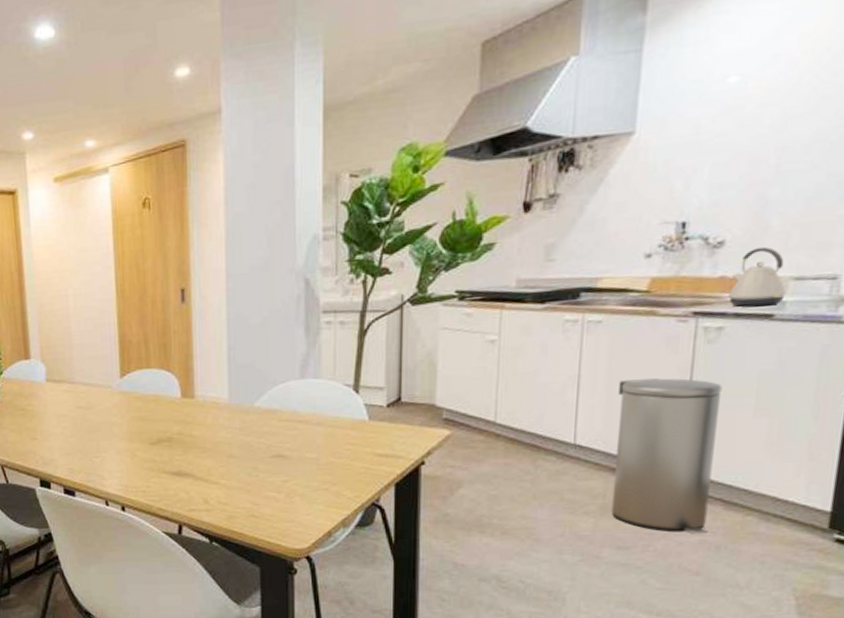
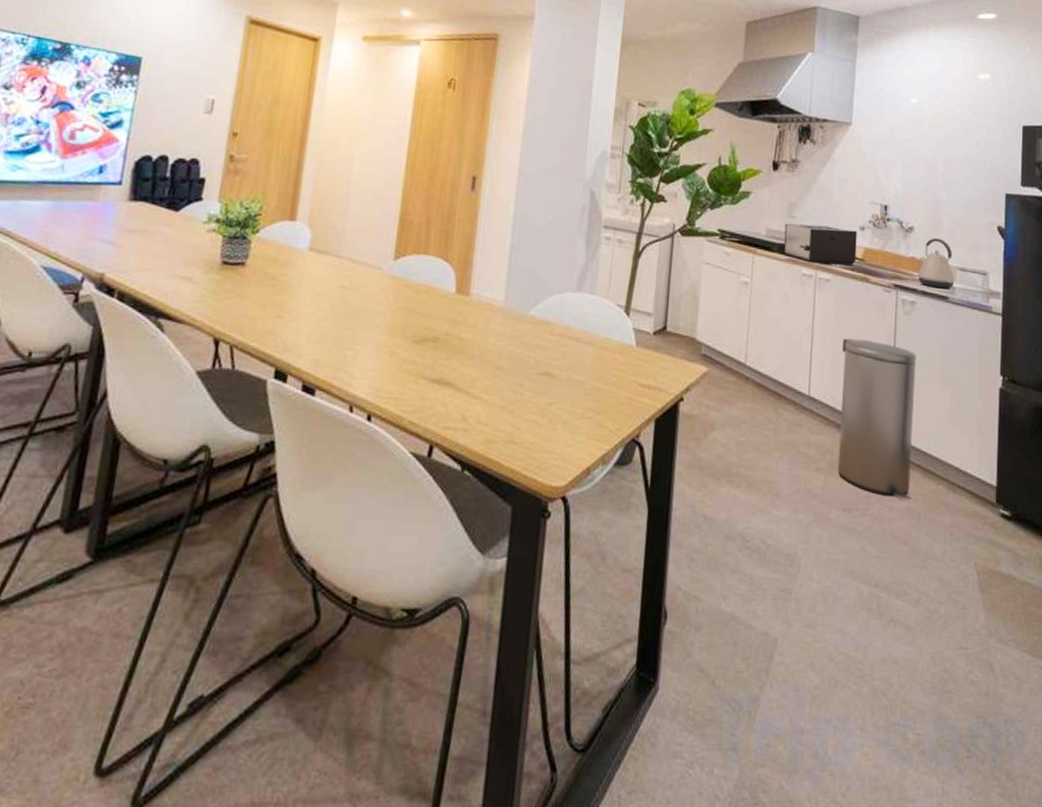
toaster: none [539,260,641,307] -> present [783,223,857,265]

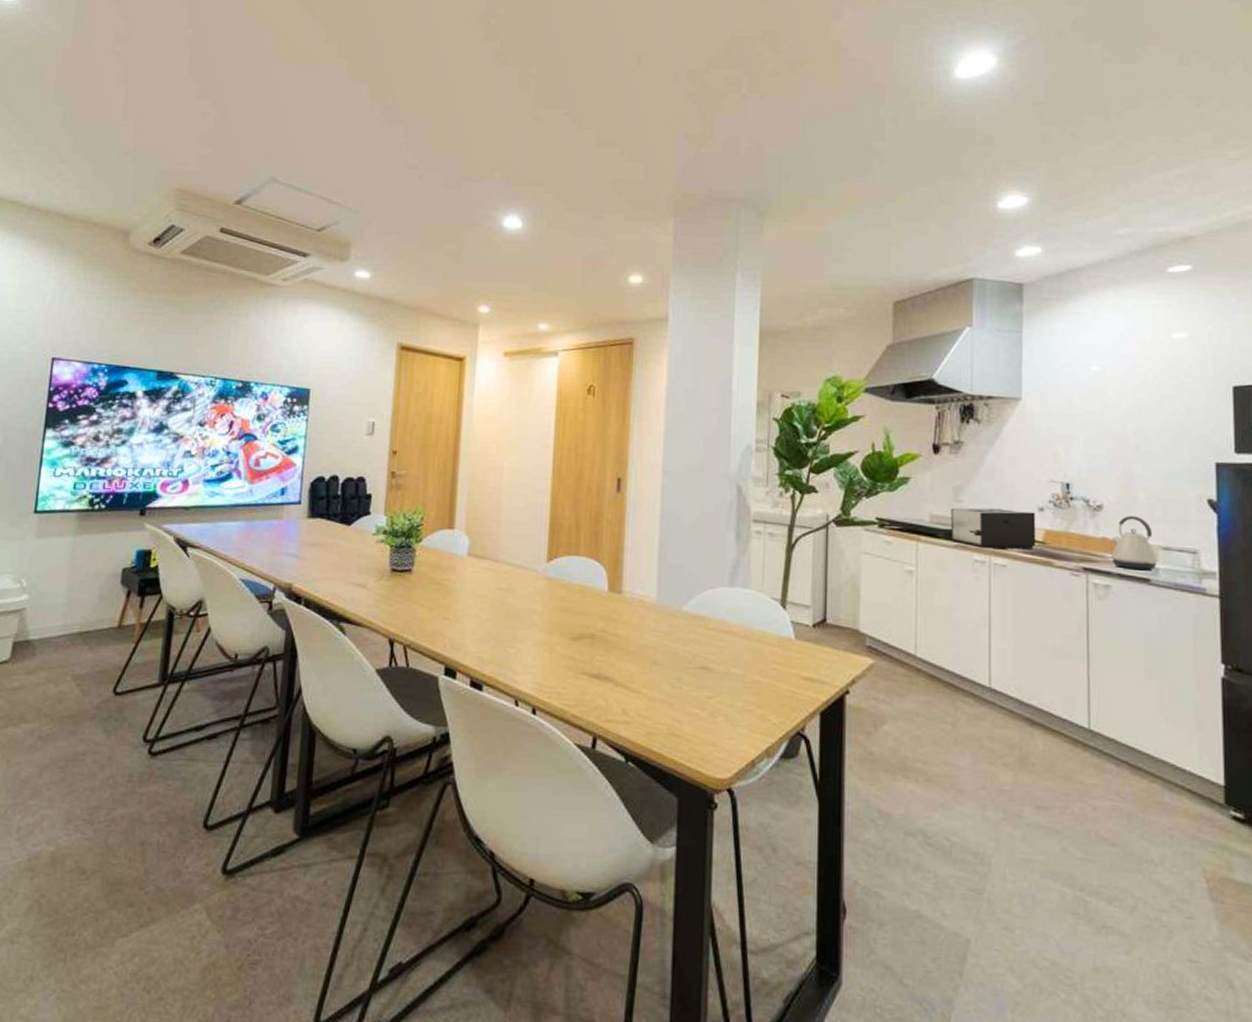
pedal bin: present [837,338,917,501] -> none [1026,626,1119,800]

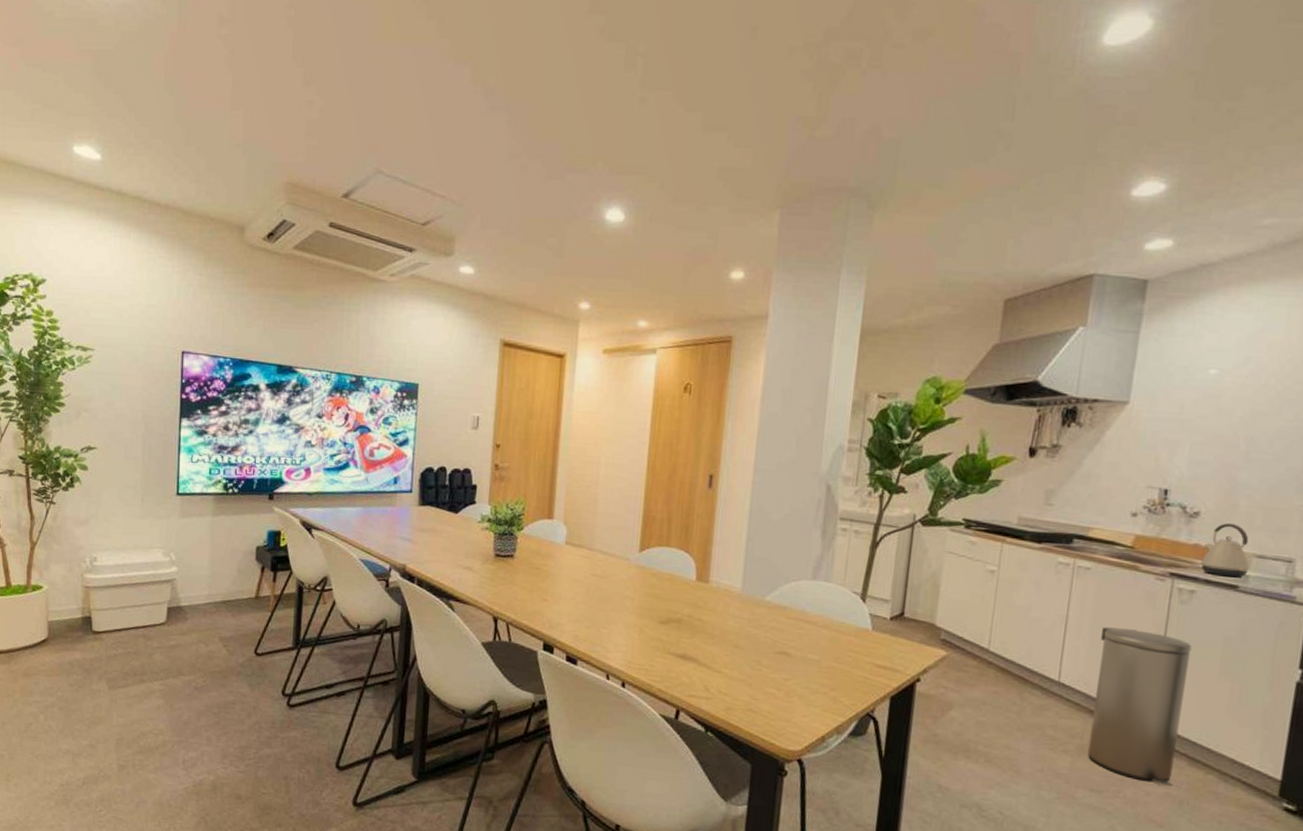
toaster: present [951,507,1036,549] -> none [1037,511,1128,553]
pedal bin: none [1026,626,1119,800] -> present [1087,627,1192,788]

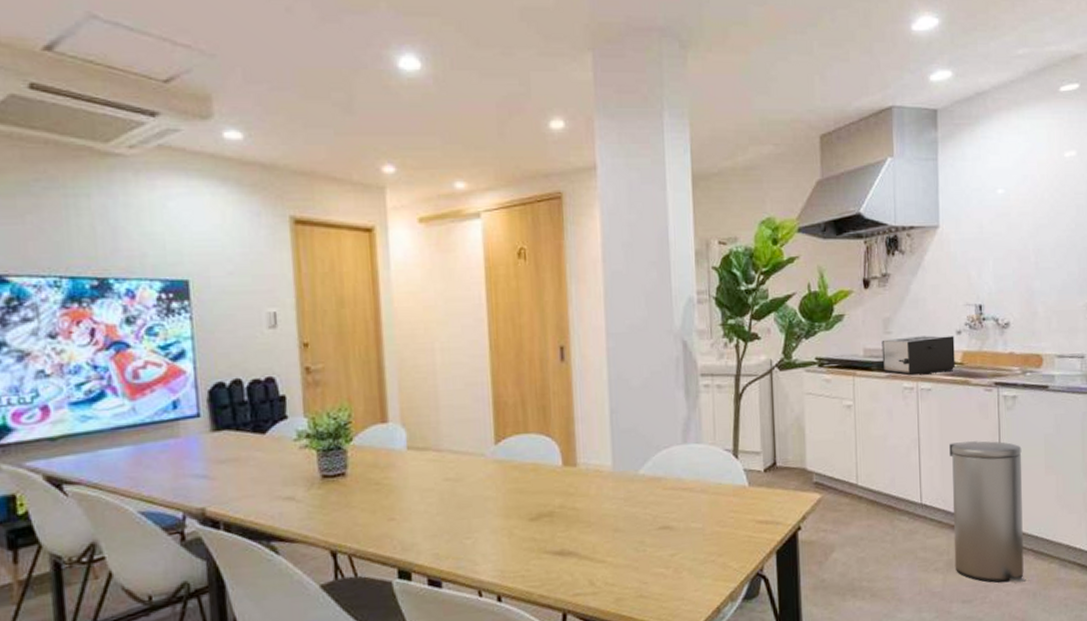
toaster: none [1037,511,1128,553] -> present [882,335,955,376]
kettle: present [1201,523,1251,578] -> none [1017,329,1055,379]

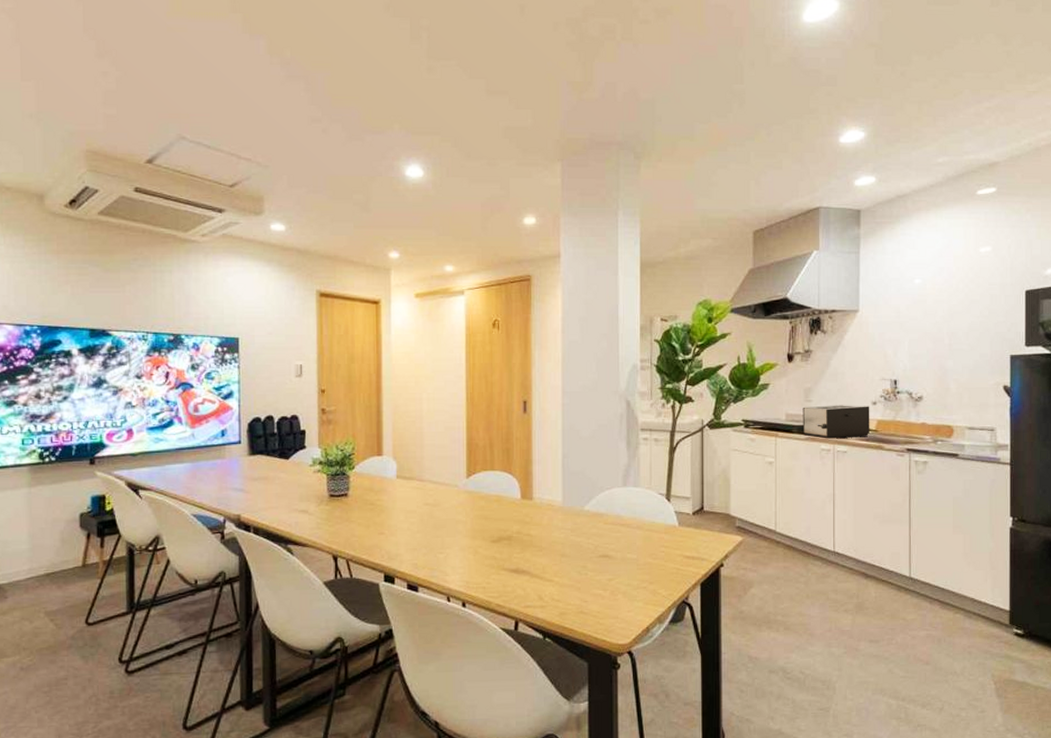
pedal bin: present [949,441,1026,584] -> none [862,499,932,629]

